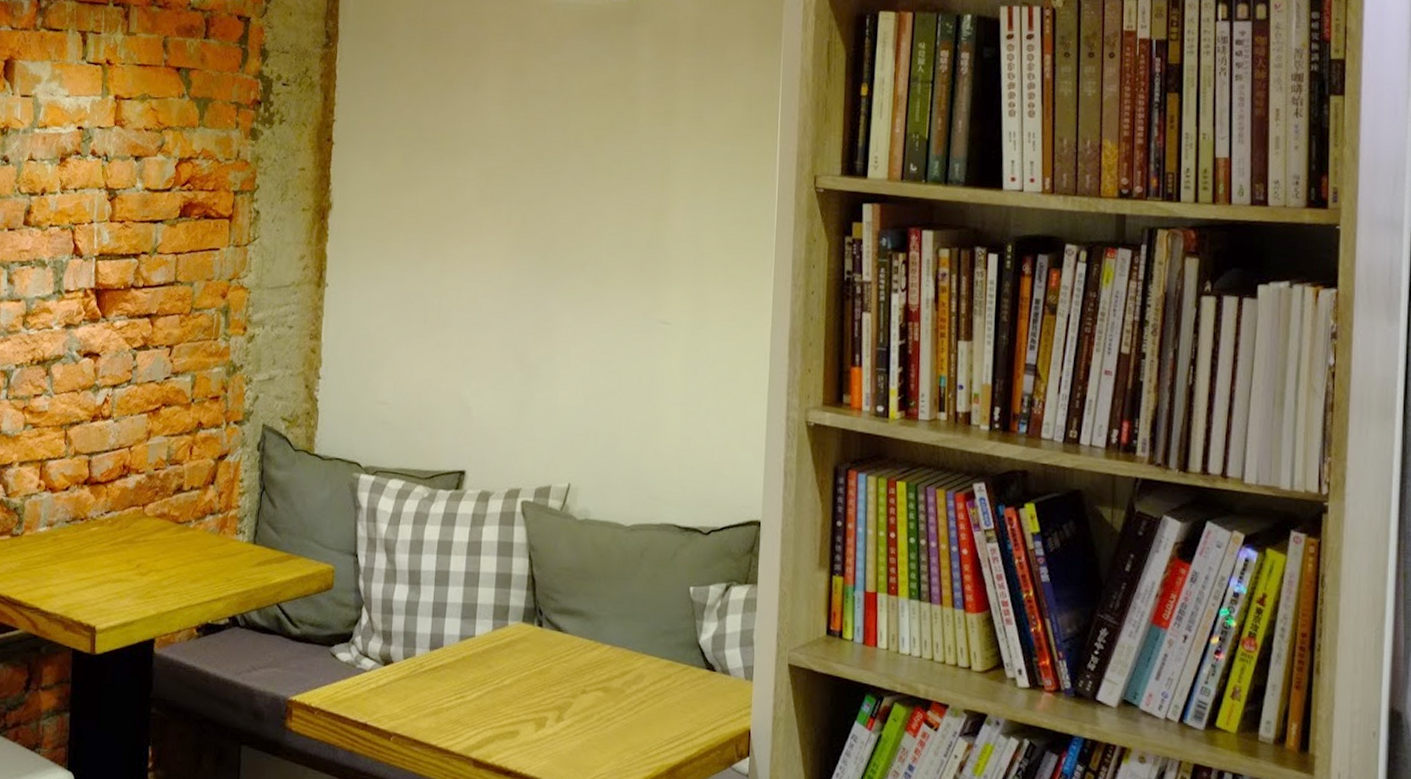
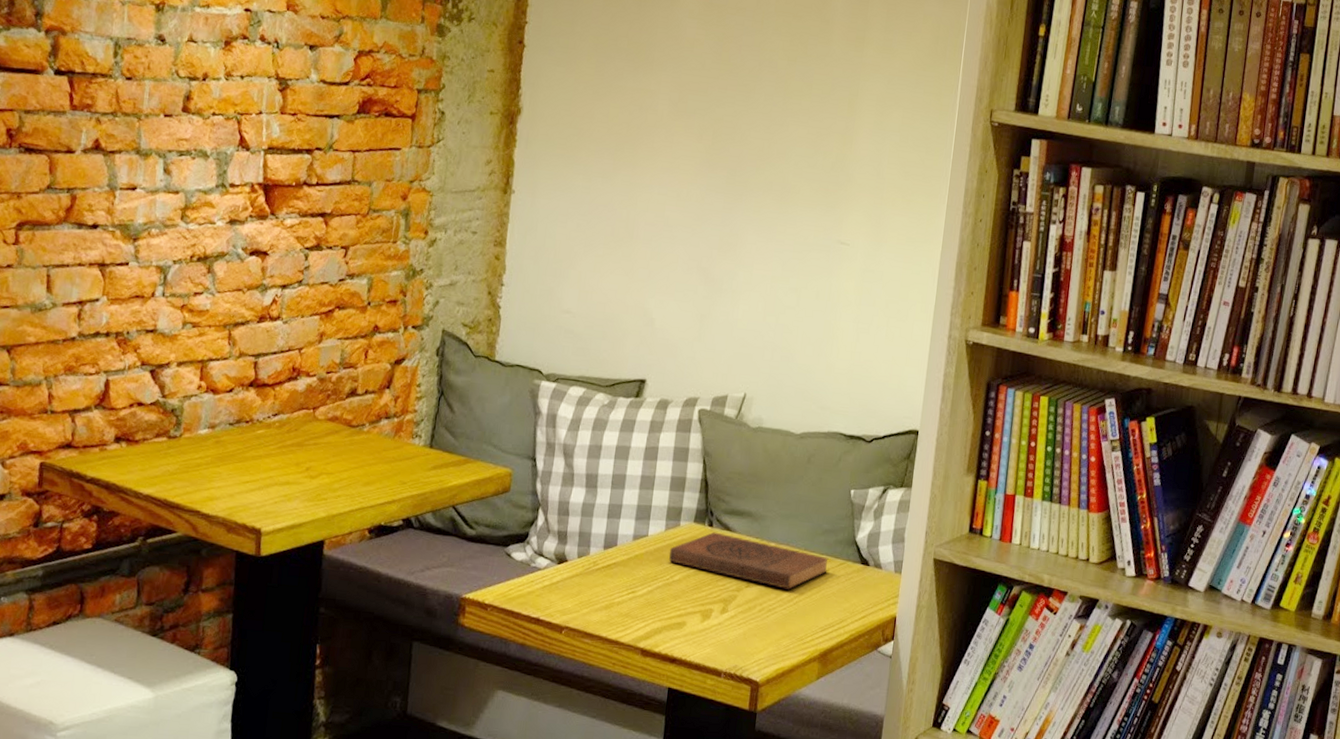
book: none [497,632,670,697] -> present [669,532,829,590]

